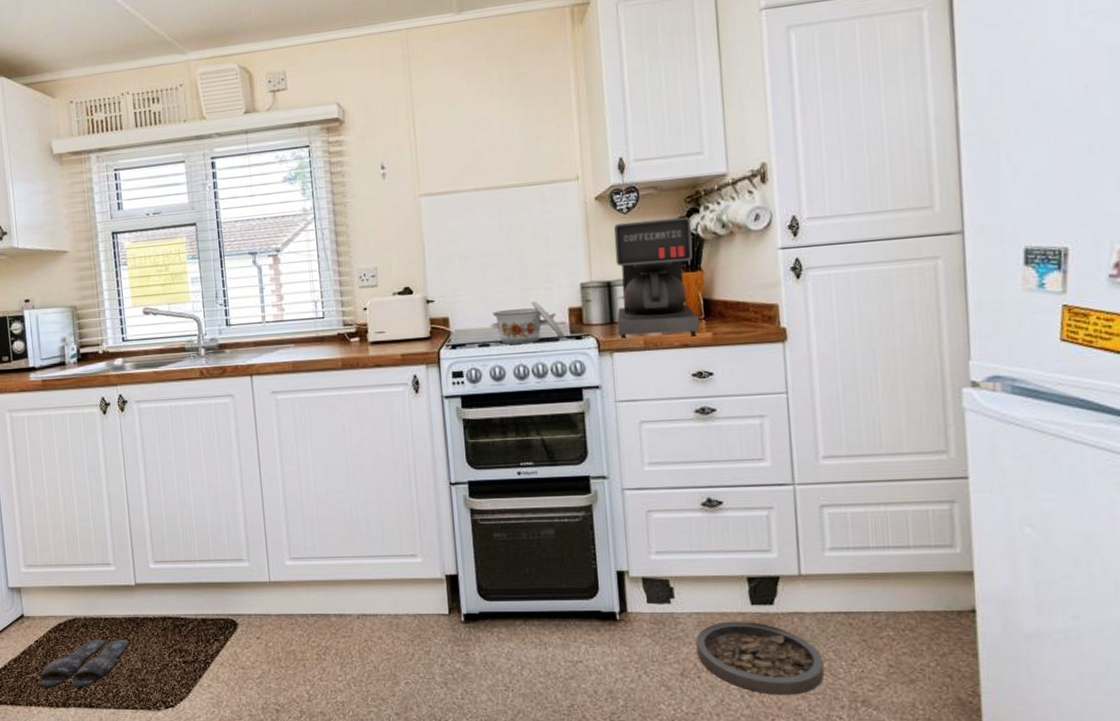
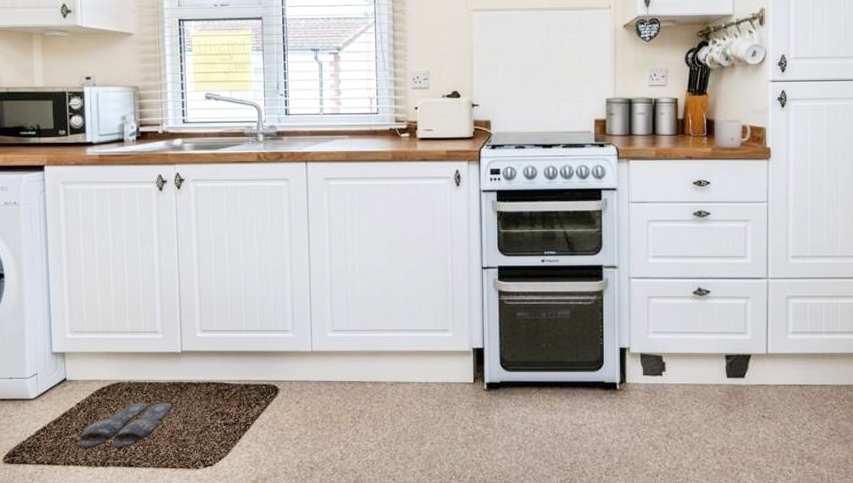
cooking pot: present [491,301,564,346] -> none [527,112,590,149]
coffee maker: present [614,216,699,339] -> none [635,48,701,149]
pet bowl: present [696,621,824,695] -> none [681,391,780,453]
mug: none [712,296,760,333] -> present [713,119,751,149]

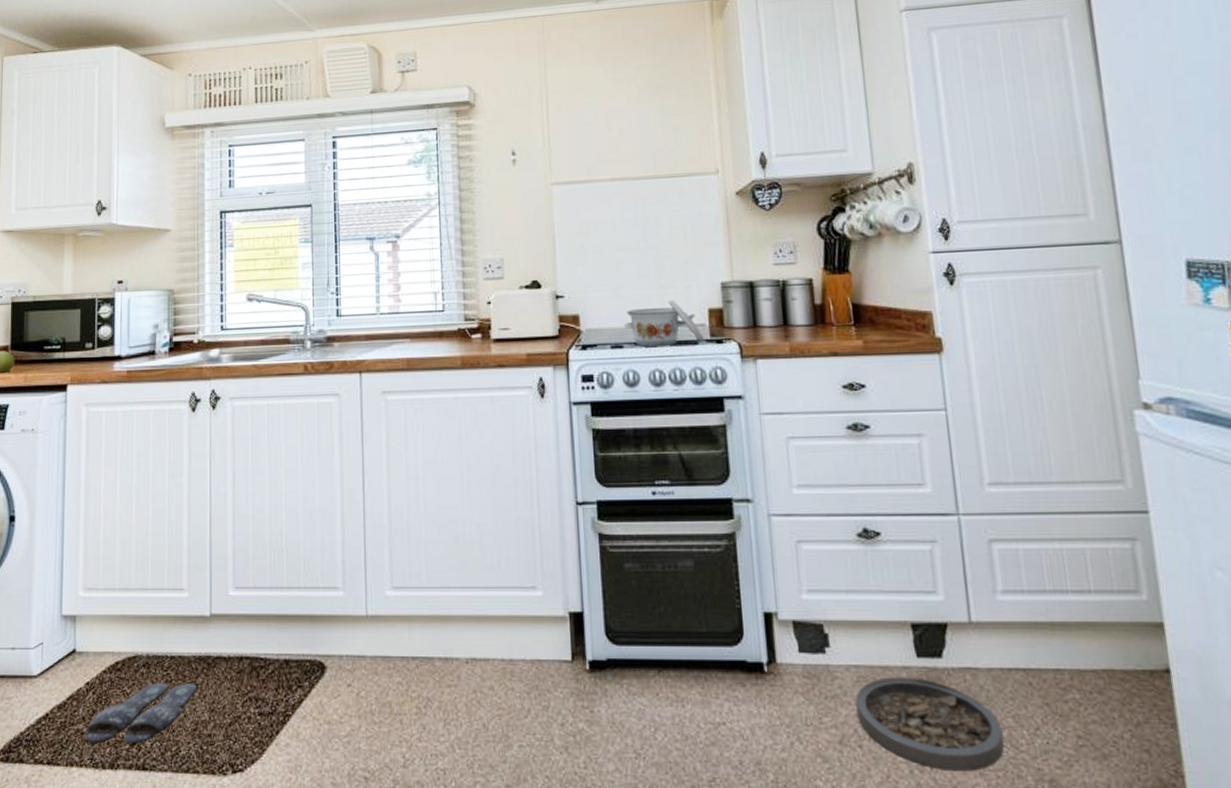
cooking pot: none [527,112,590,149] -> present [624,300,704,348]
pet bowl: none [681,391,780,453] -> present [856,677,1005,771]
mug: present [713,119,751,149] -> none [861,302,913,341]

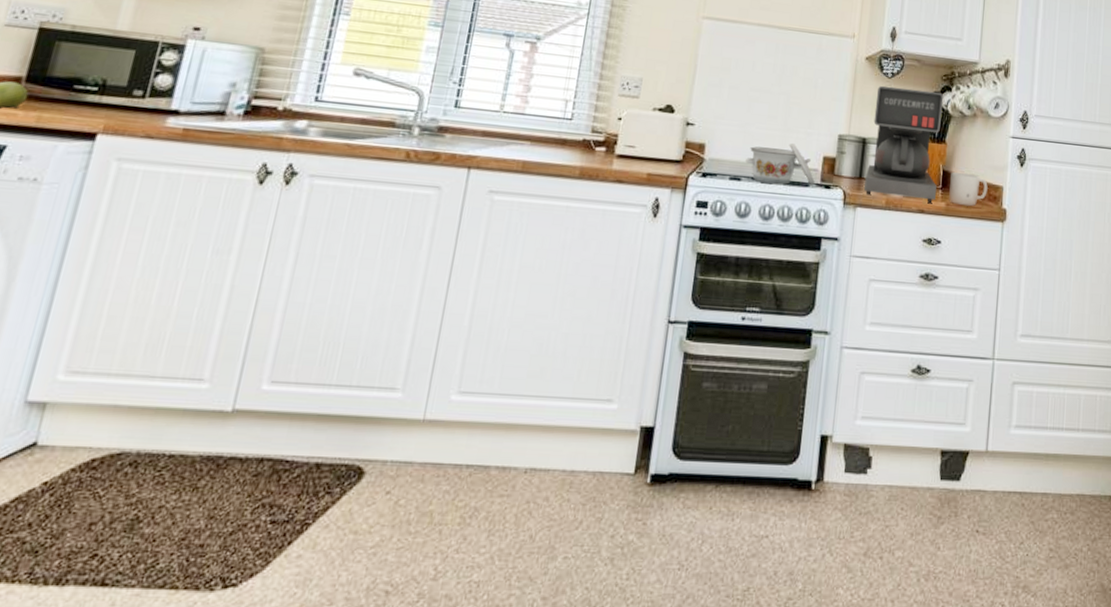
slippers: present [87,683,197,745] -> none [29,485,198,556]
coffee maker: none [756,215,849,344] -> present [864,85,944,203]
pet bowl: present [856,677,1005,771] -> none [883,496,996,579]
mug: none [861,302,913,341] -> present [949,171,988,207]

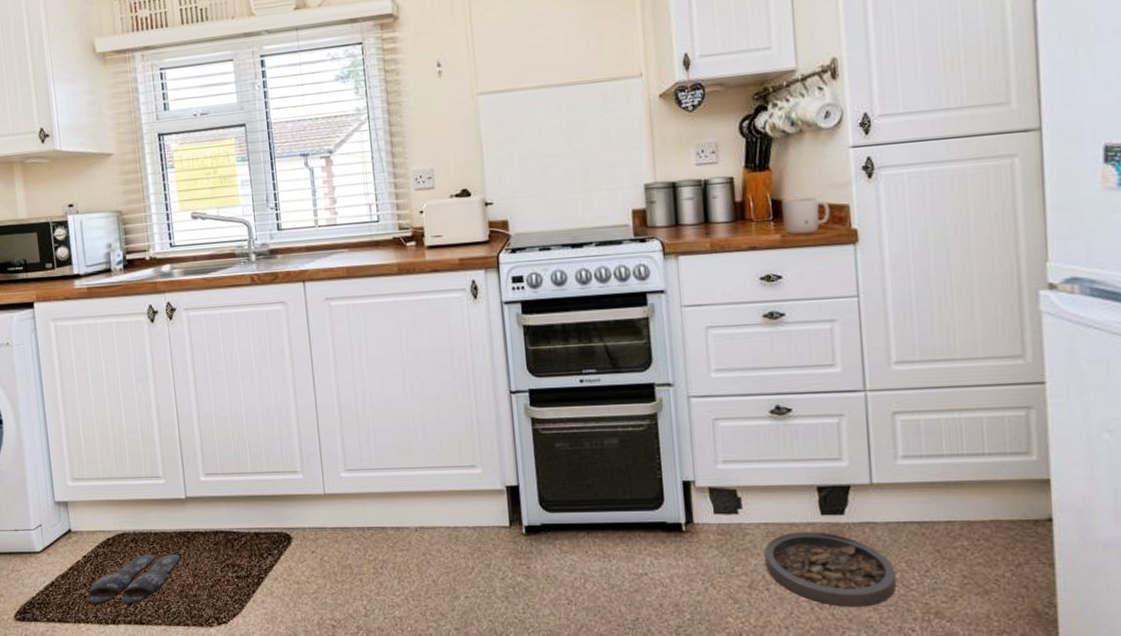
slippers: none [29,485,198,556] -> present [88,554,181,605]
cooking pot: present [746,143,815,186] -> none [551,203,628,249]
coffee maker: present [864,85,944,203] -> none [679,114,768,242]
pet bowl: none [883,496,996,579] -> present [764,531,897,607]

